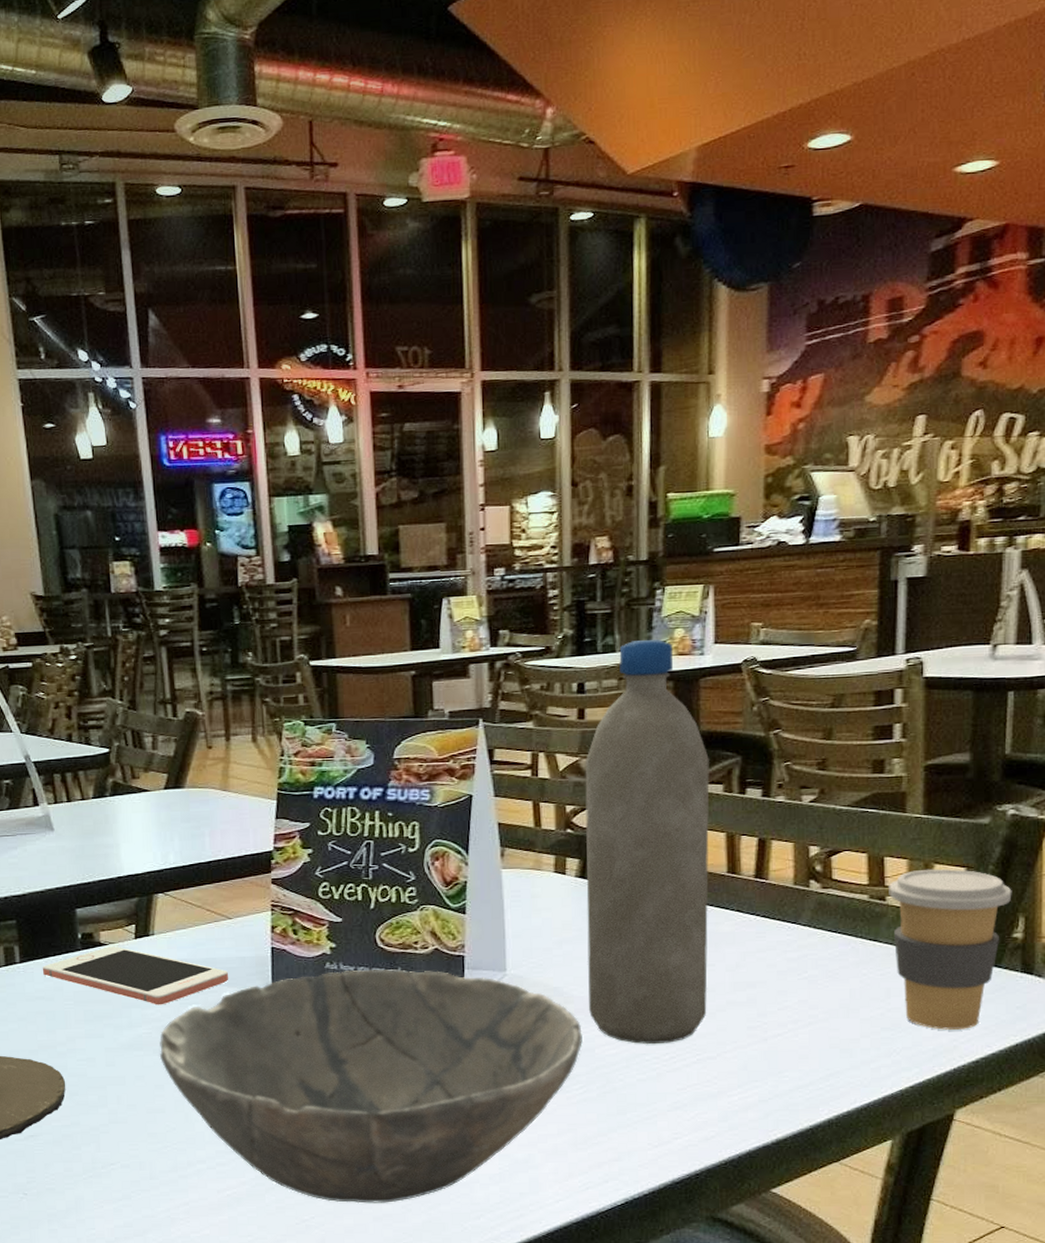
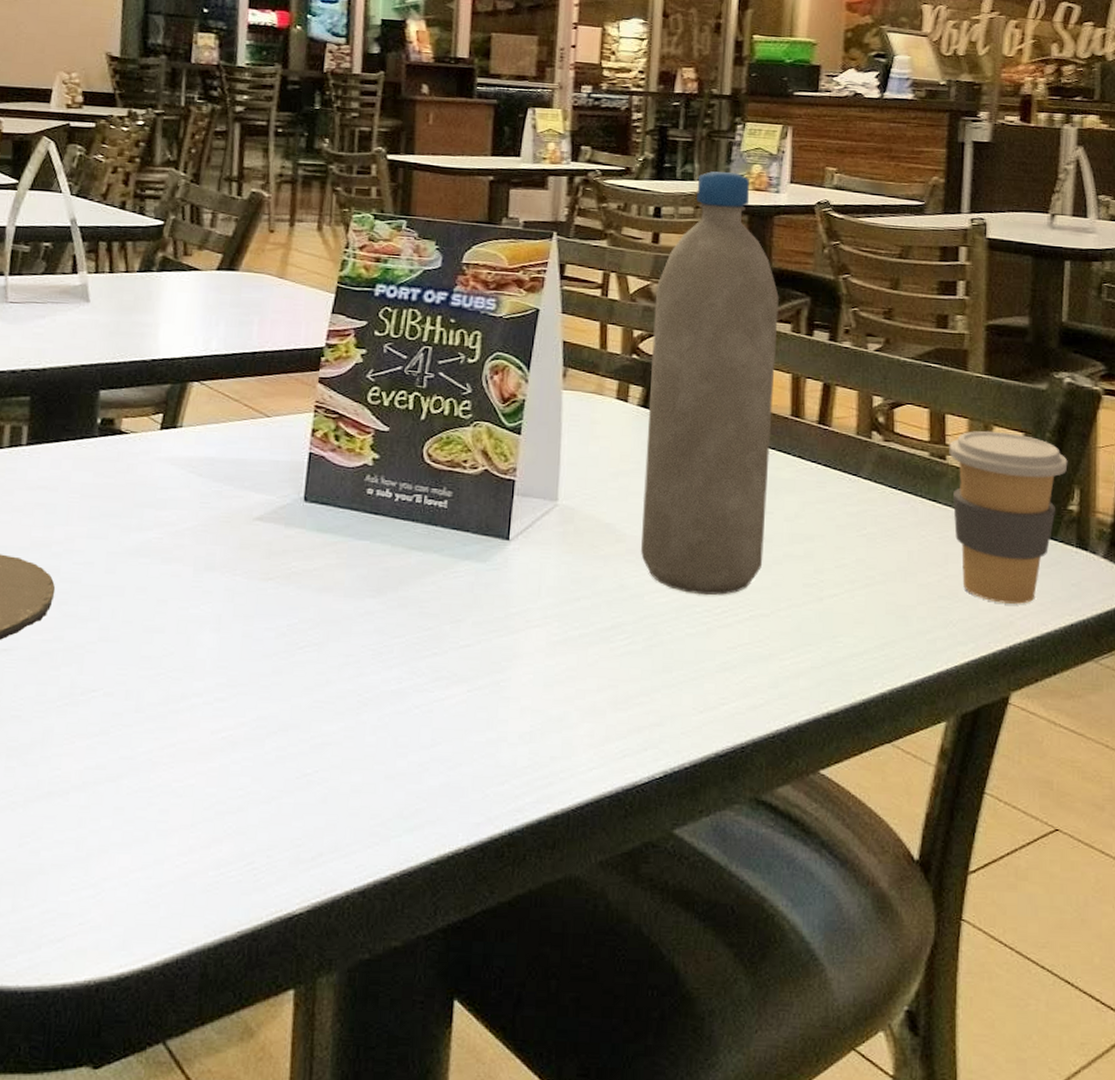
cell phone: present [42,946,229,1005] -> none [50,435,259,507]
bowl: present [160,969,583,1204] -> none [168,485,632,759]

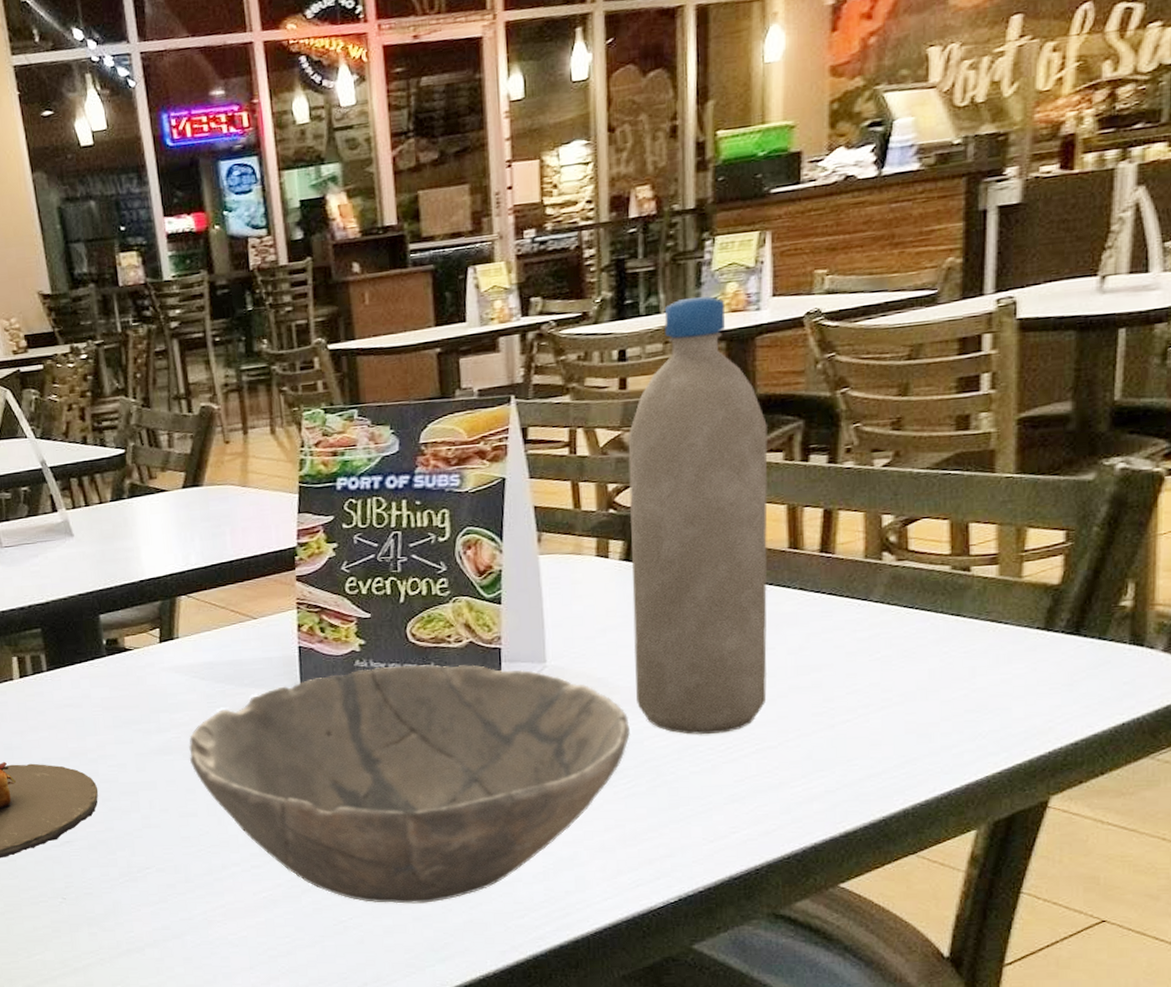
bowl: none [168,485,632,759] -> present [189,664,630,904]
coffee cup: present [949,430,1068,604] -> none [974,532,1120,710]

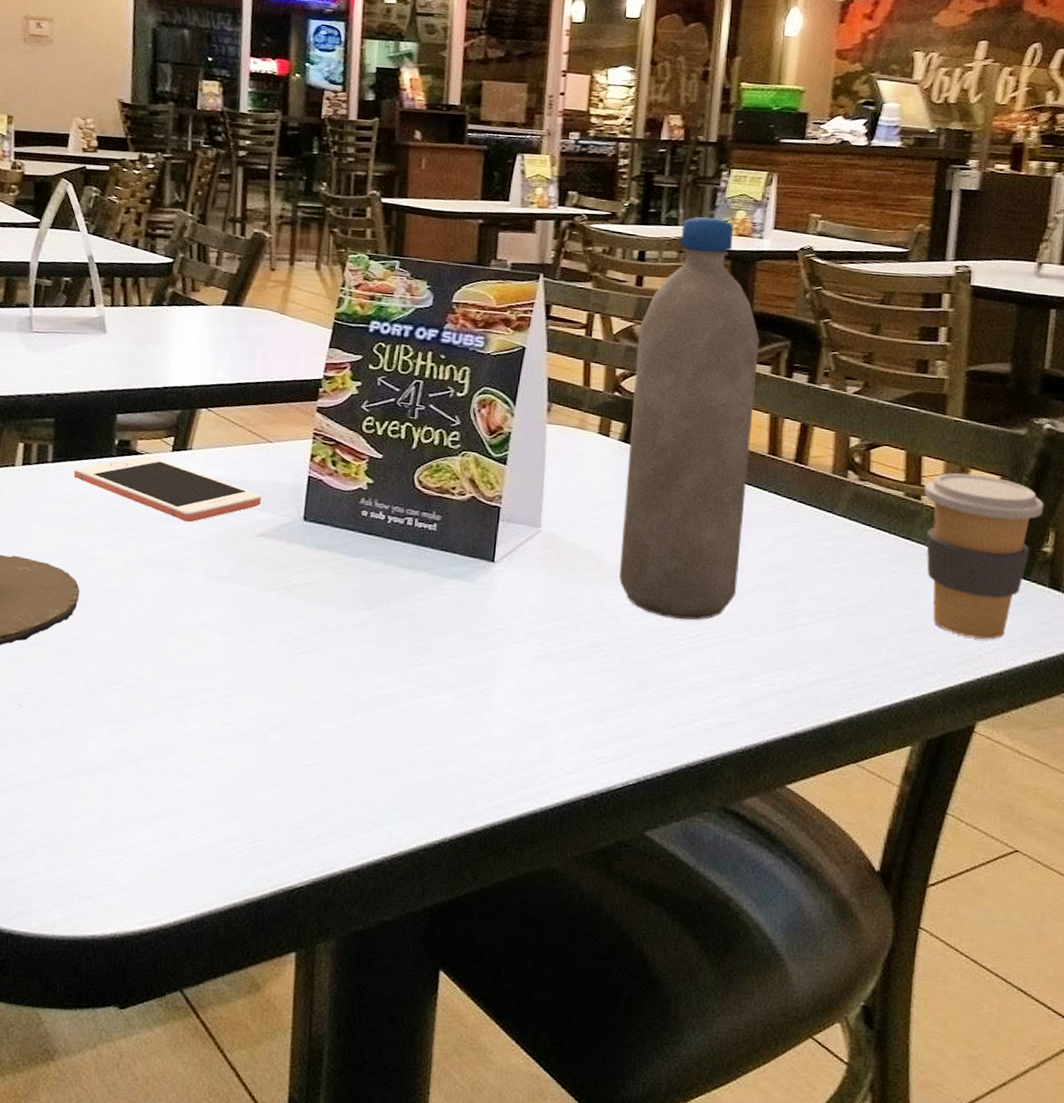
cell phone: none [69,651,257,709] -> present [73,456,262,523]
bowl: present [189,664,630,904] -> none [180,508,611,757]
coffee cup: none [974,532,1120,710] -> present [924,473,1044,639]

